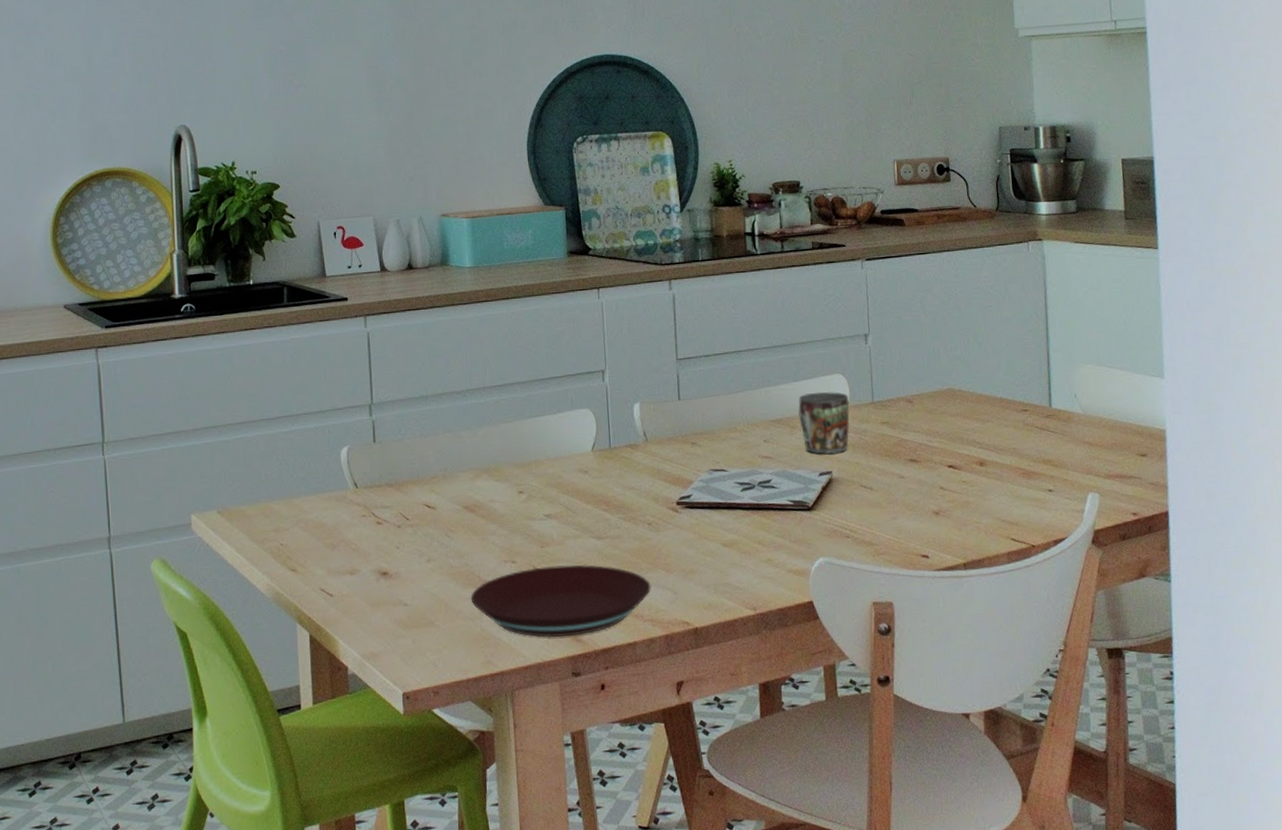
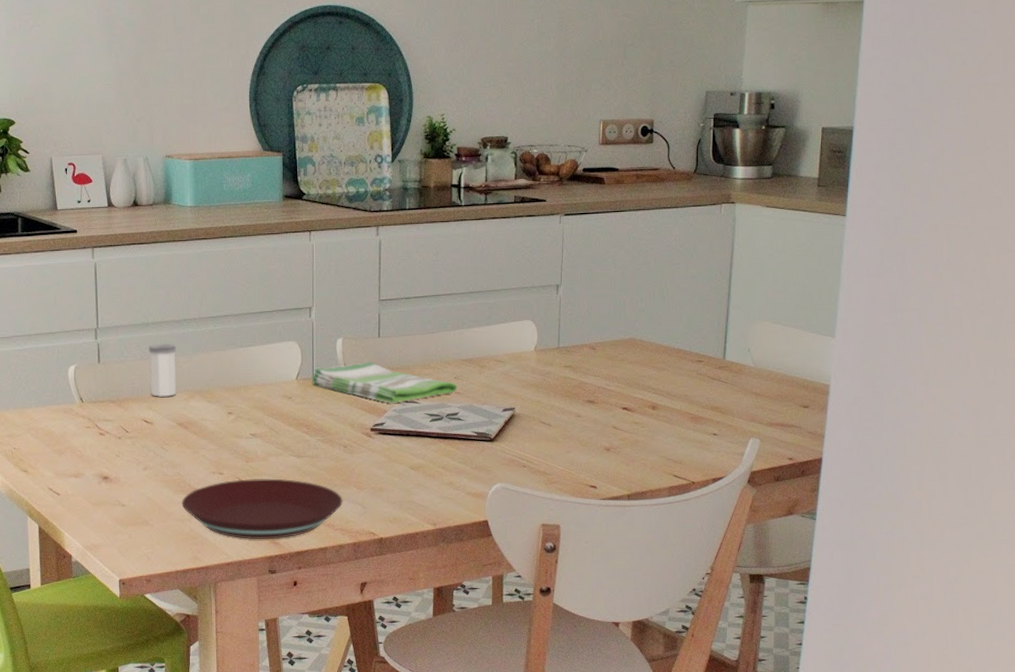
salt shaker: none [429,416,461,478] -> present [149,343,176,397]
dish towel: none [608,426,768,473] -> present [311,361,457,403]
mug: present [798,392,850,455] -> none [489,336,536,393]

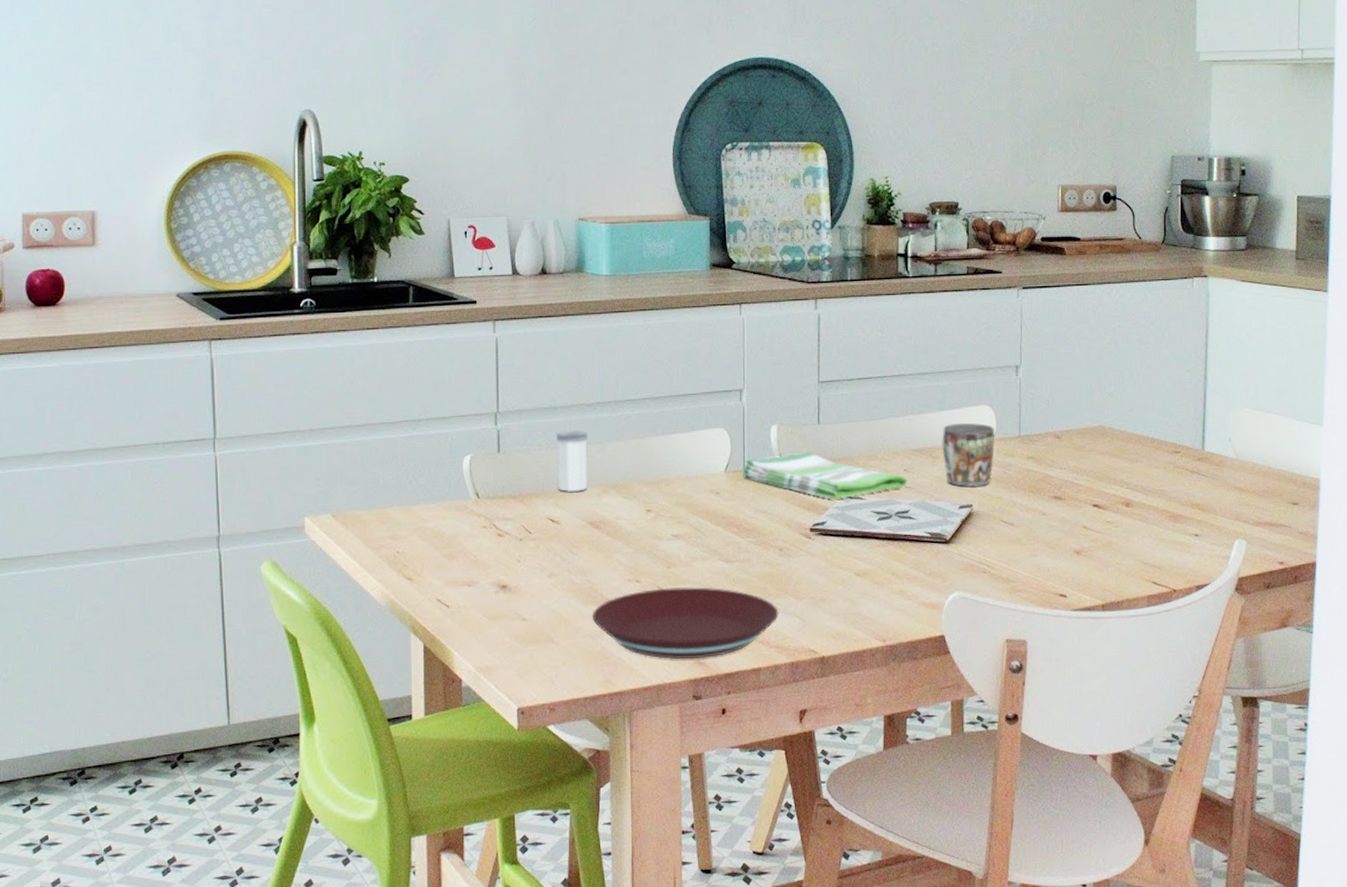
mug: none [489,336,536,393] -> present [942,423,995,488]

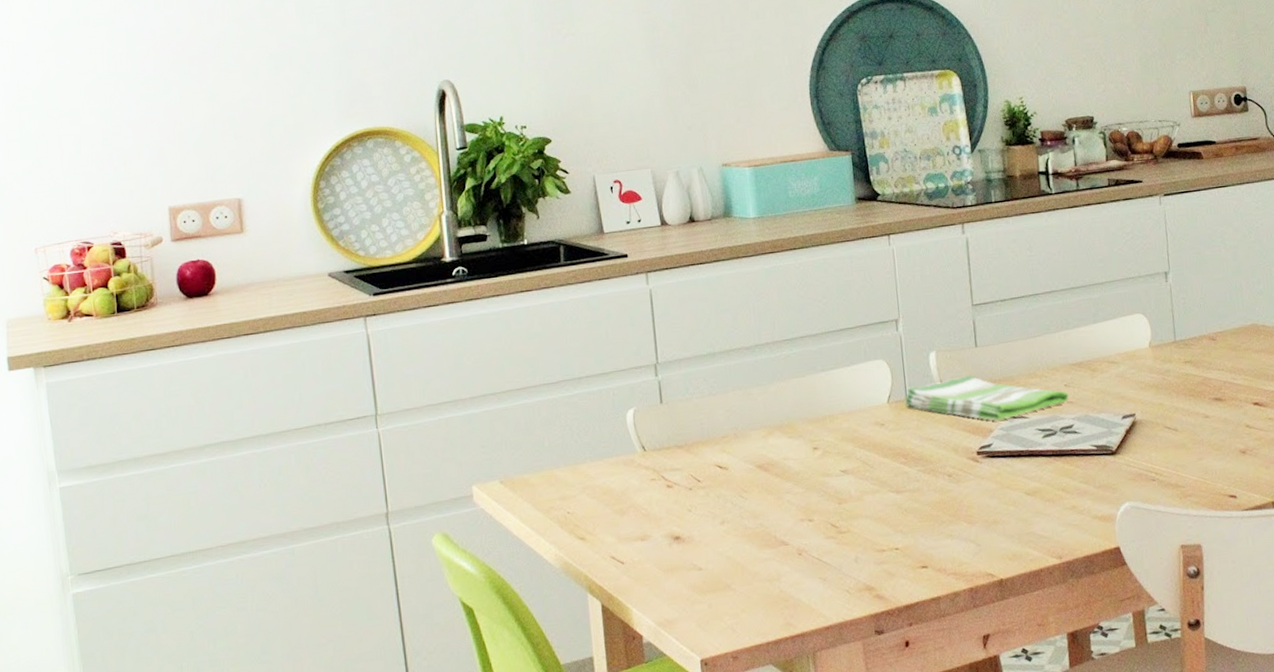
salt shaker: present [556,429,588,492] -> none [717,373,752,437]
plate: present [592,587,779,659] -> none [767,520,954,597]
mug: present [942,423,995,488] -> none [1099,332,1152,397]

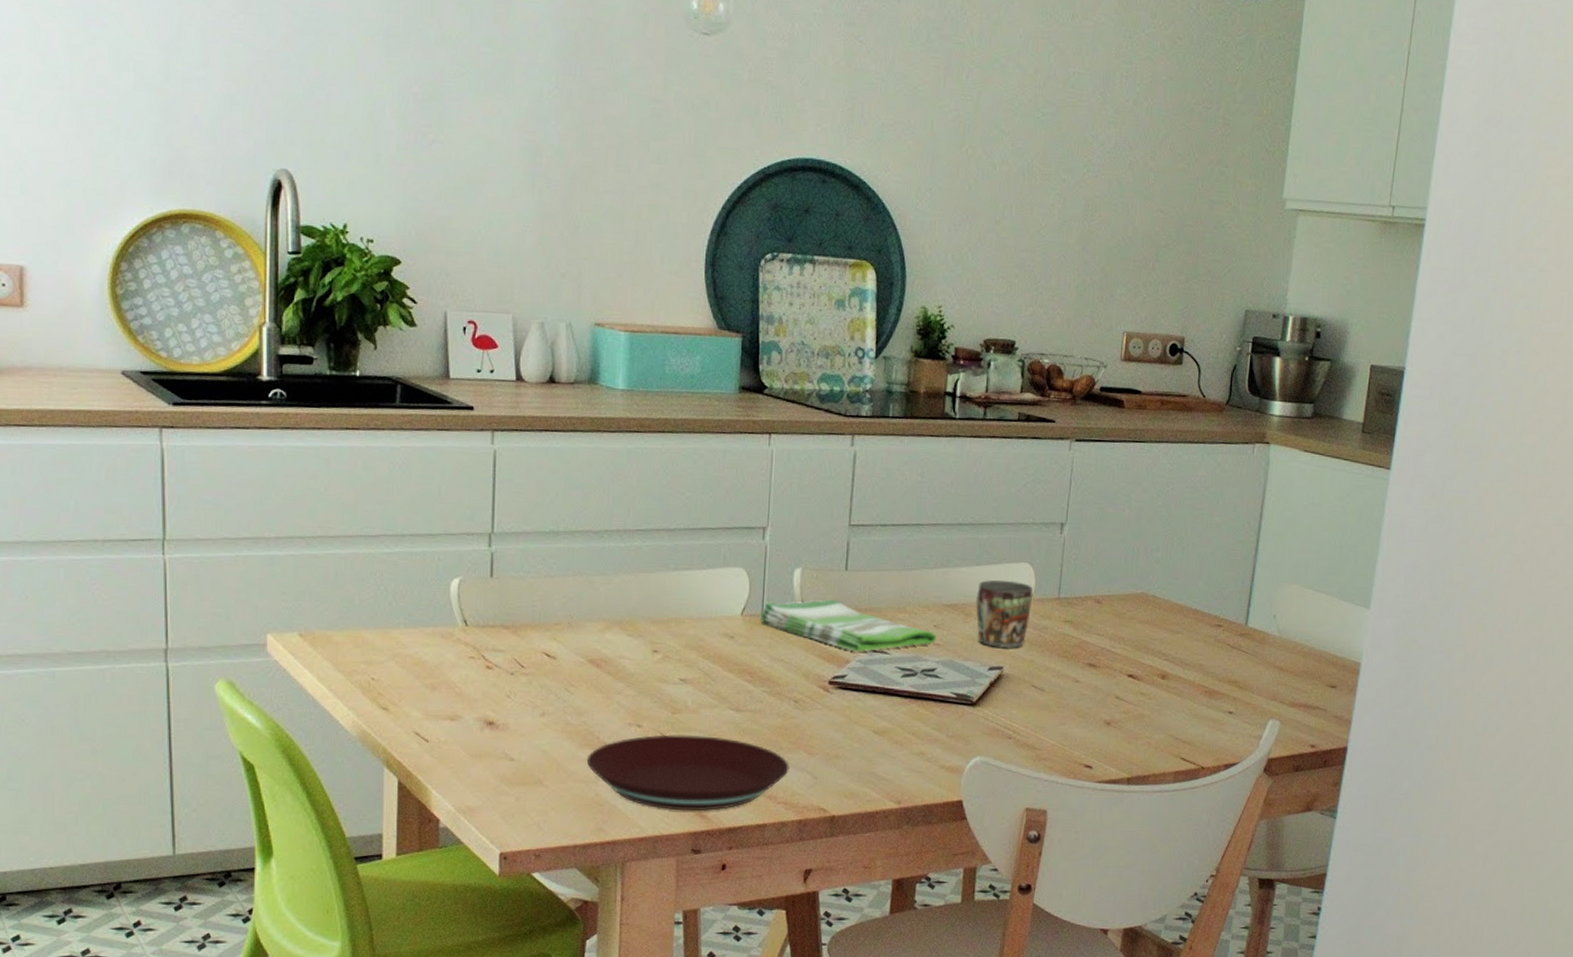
plate: none [767,520,954,597] -> present [586,735,789,812]
mug: none [1099,332,1152,397] -> present [976,580,1033,649]

